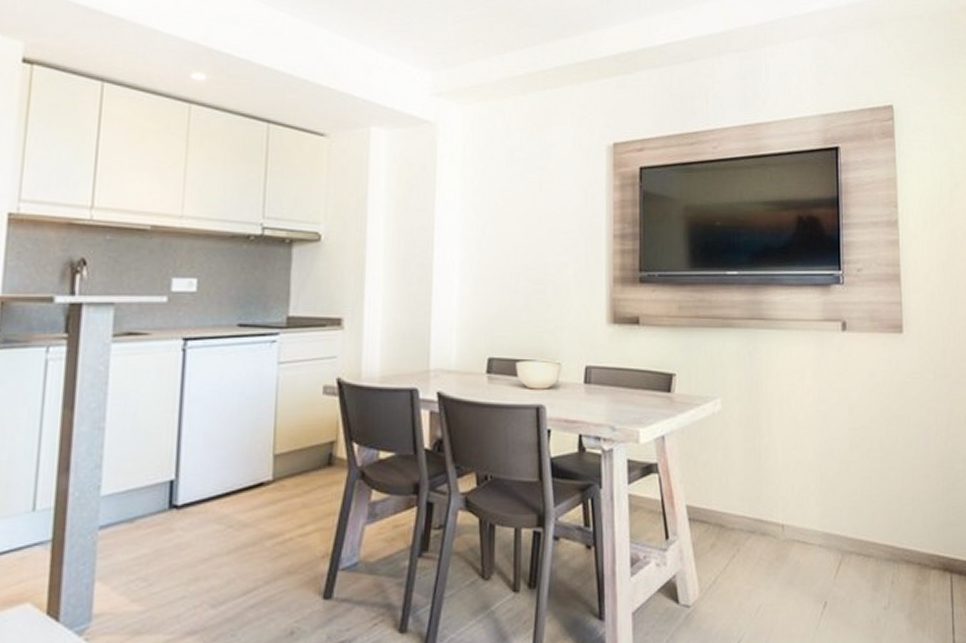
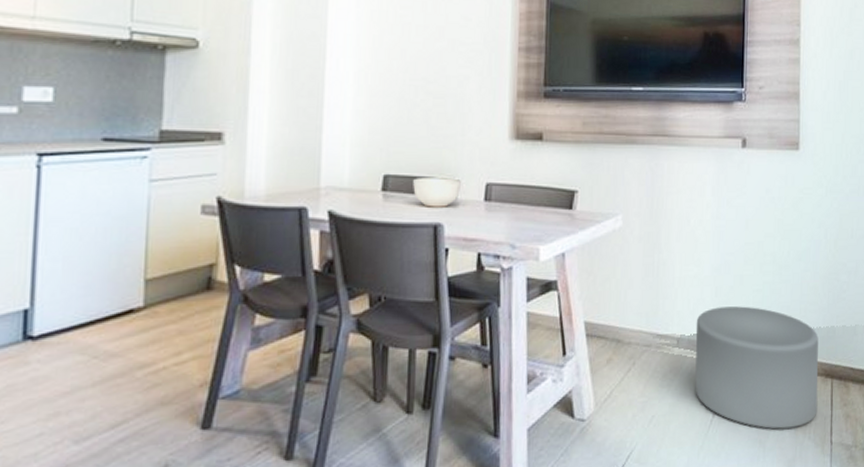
pouf: none [801,493,937,625] -> present [695,306,819,430]

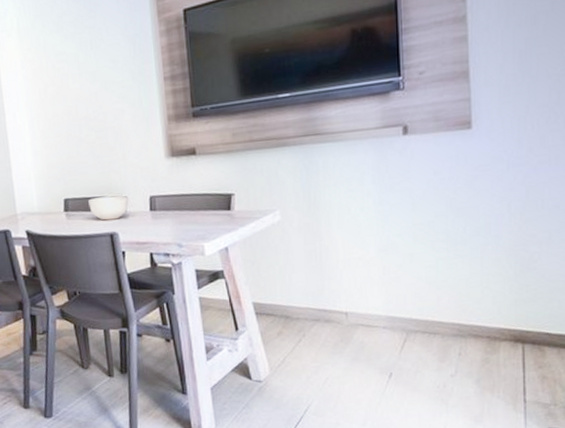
pouf: present [695,306,819,430] -> none [364,281,507,389]

